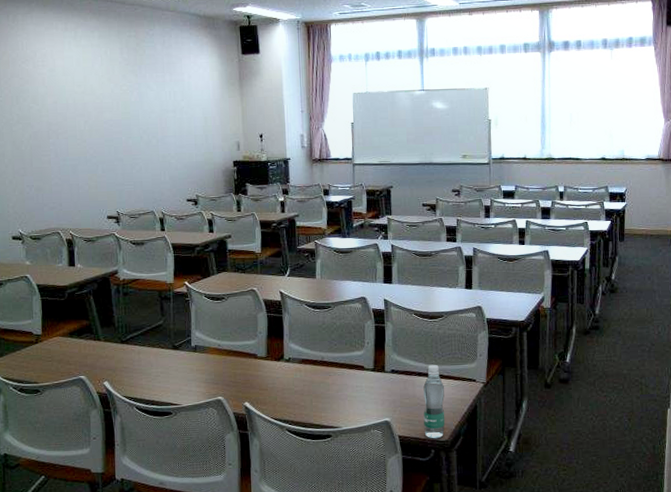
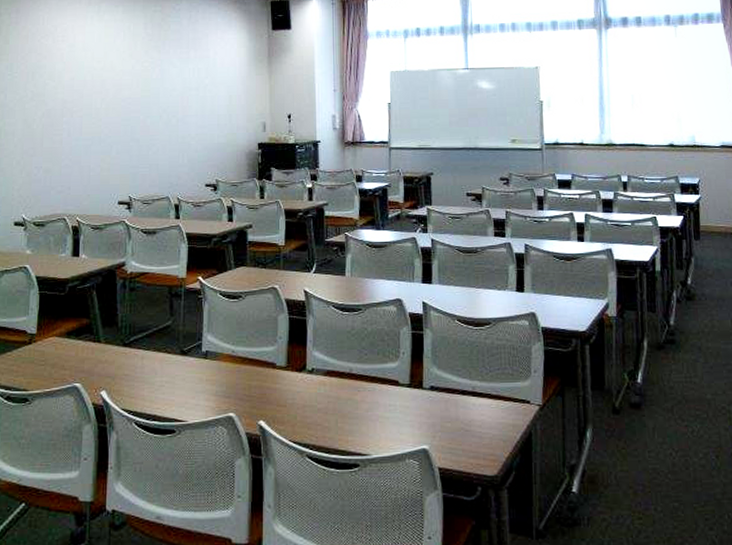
bottle: present [423,364,445,439] -> none [467,381,494,473]

